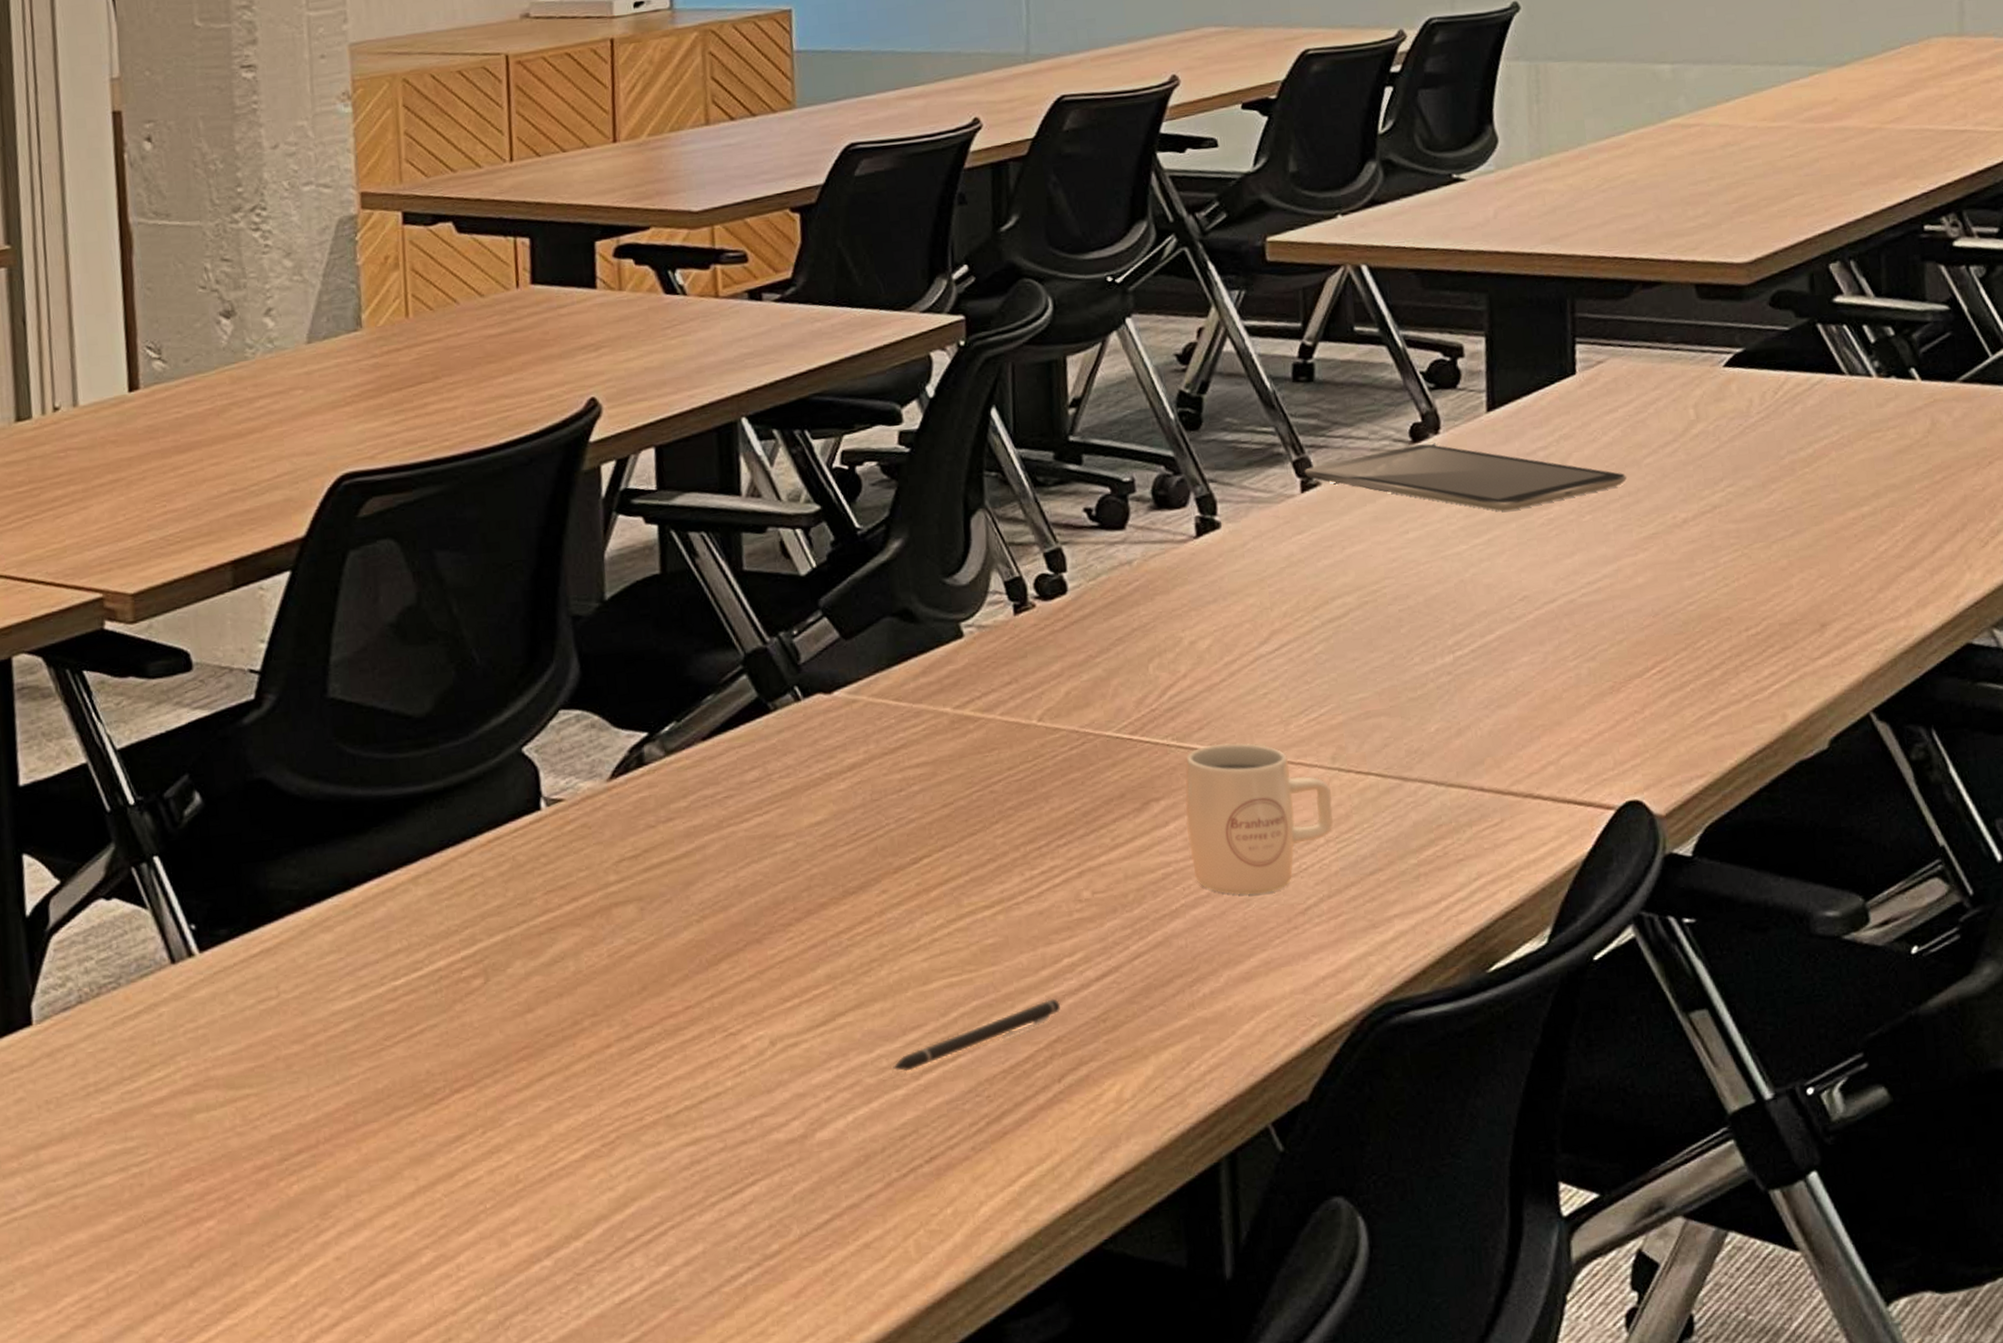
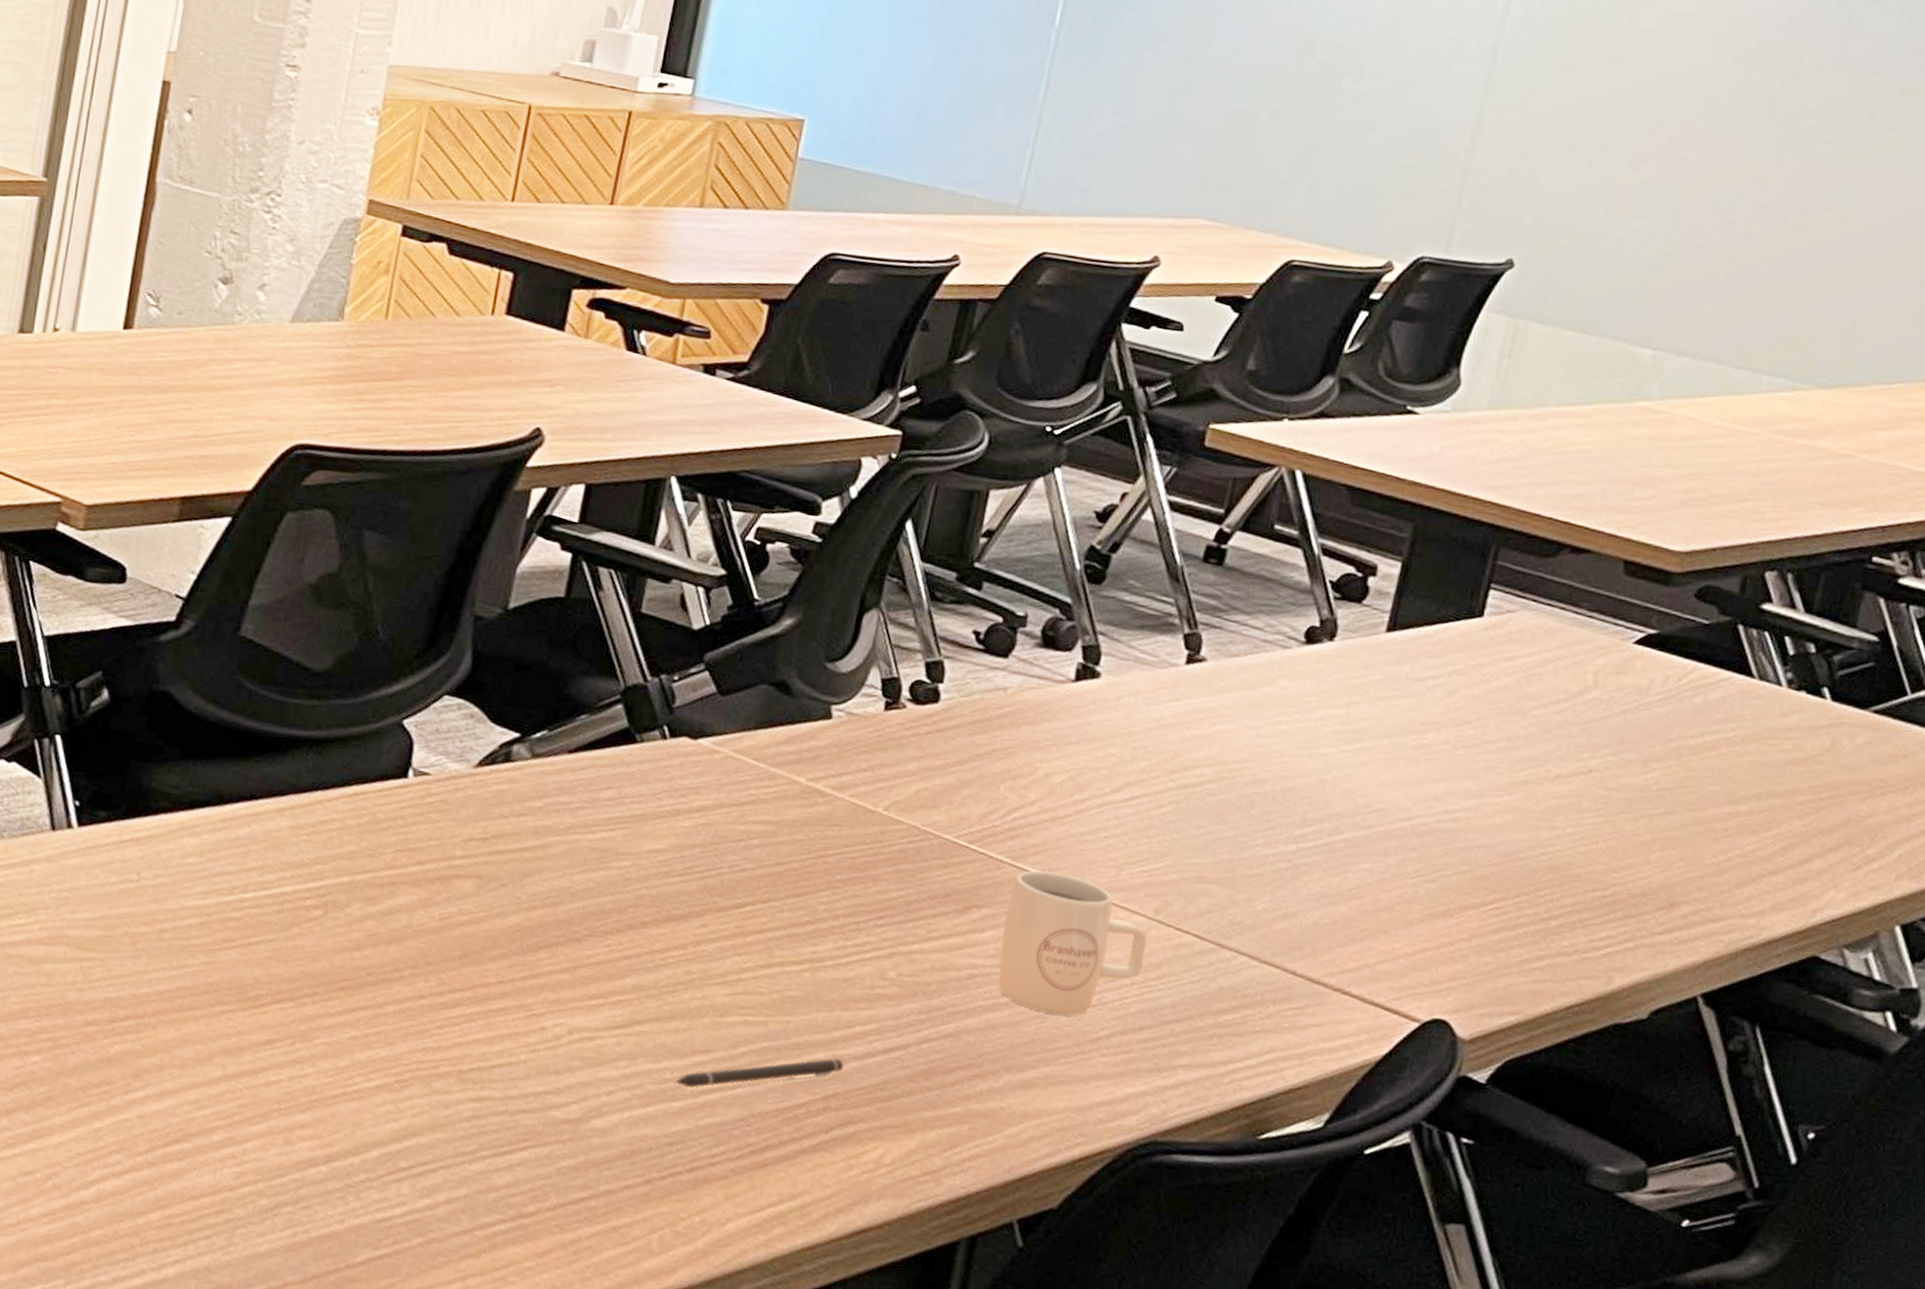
tablet: present [1304,444,1628,512] -> none [1193,642,1510,730]

